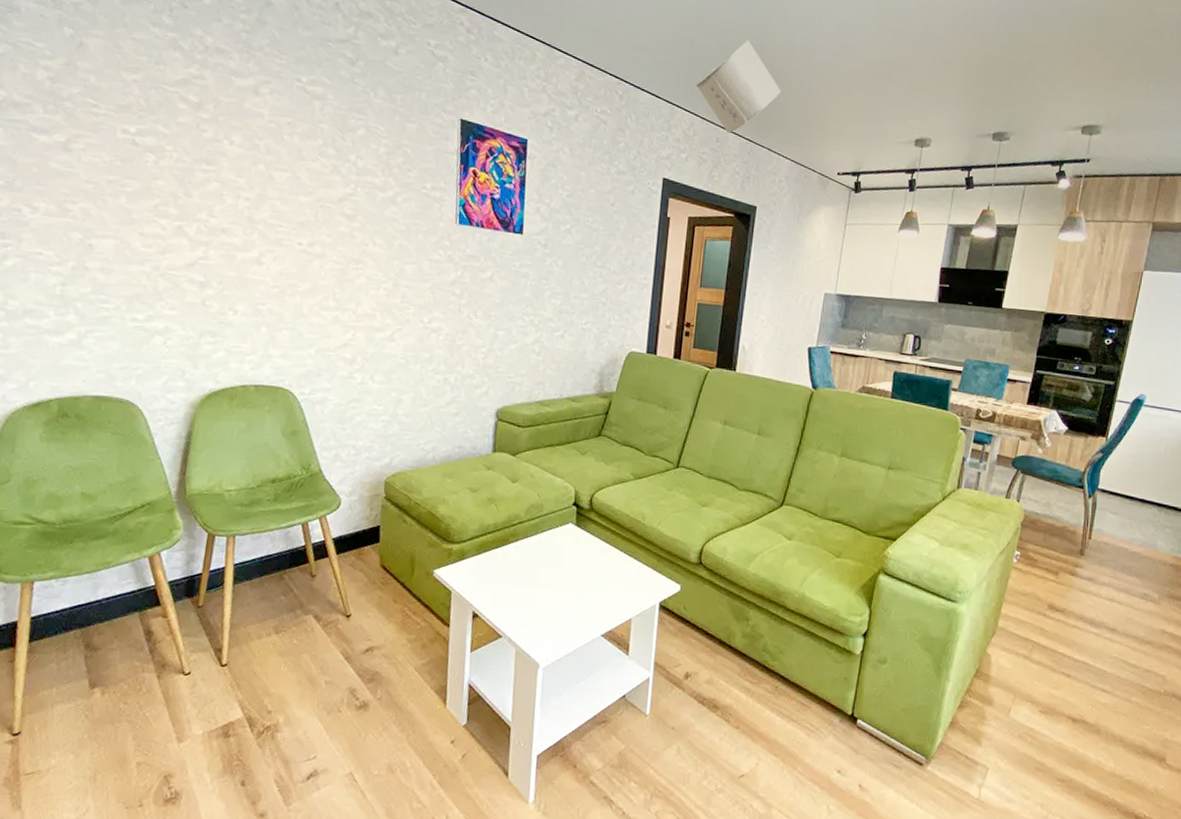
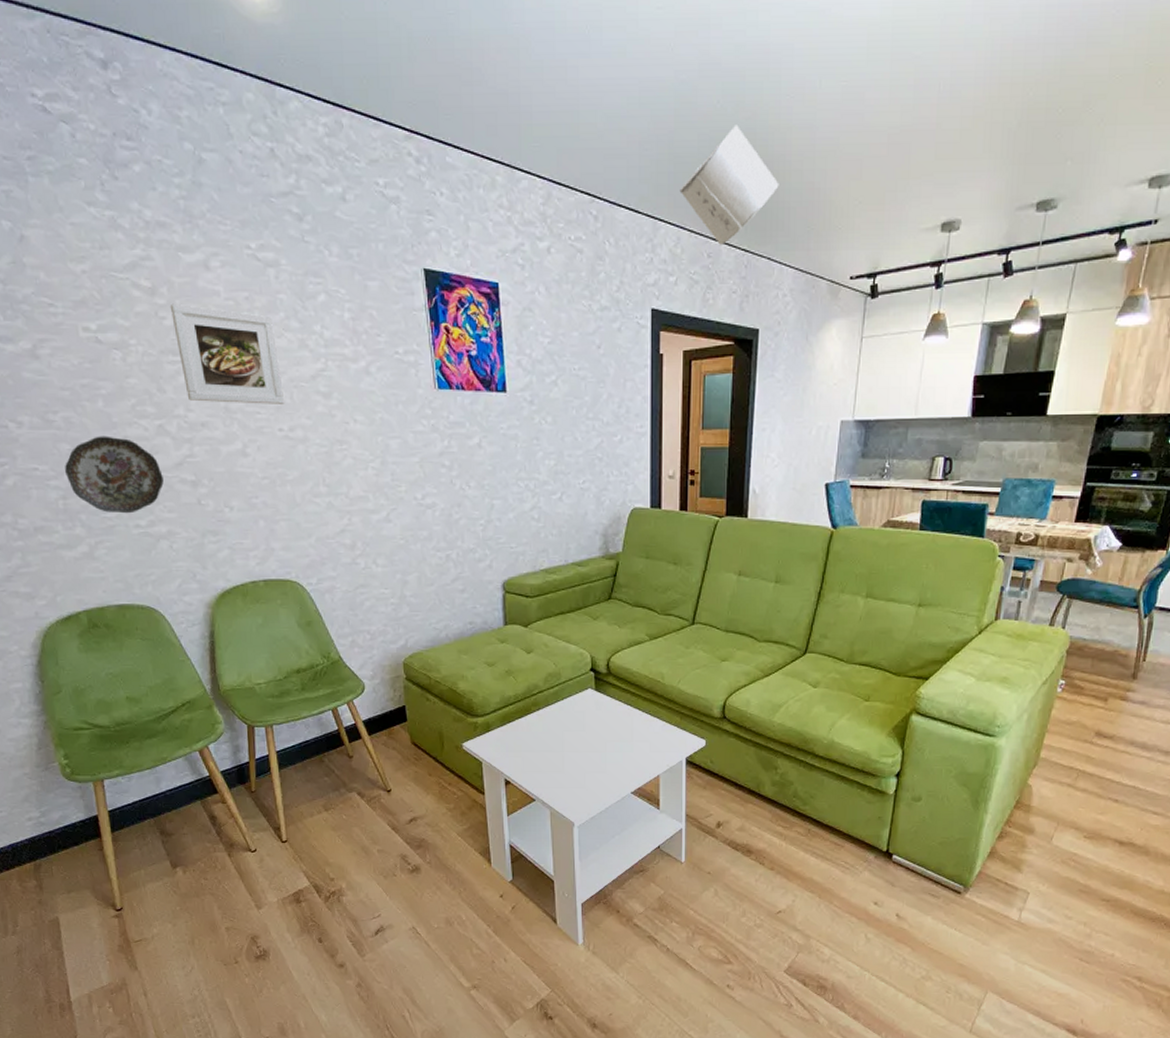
decorative plate: none [70,229,172,307] -> present [65,436,164,514]
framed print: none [212,119,311,221] -> present [170,303,285,404]

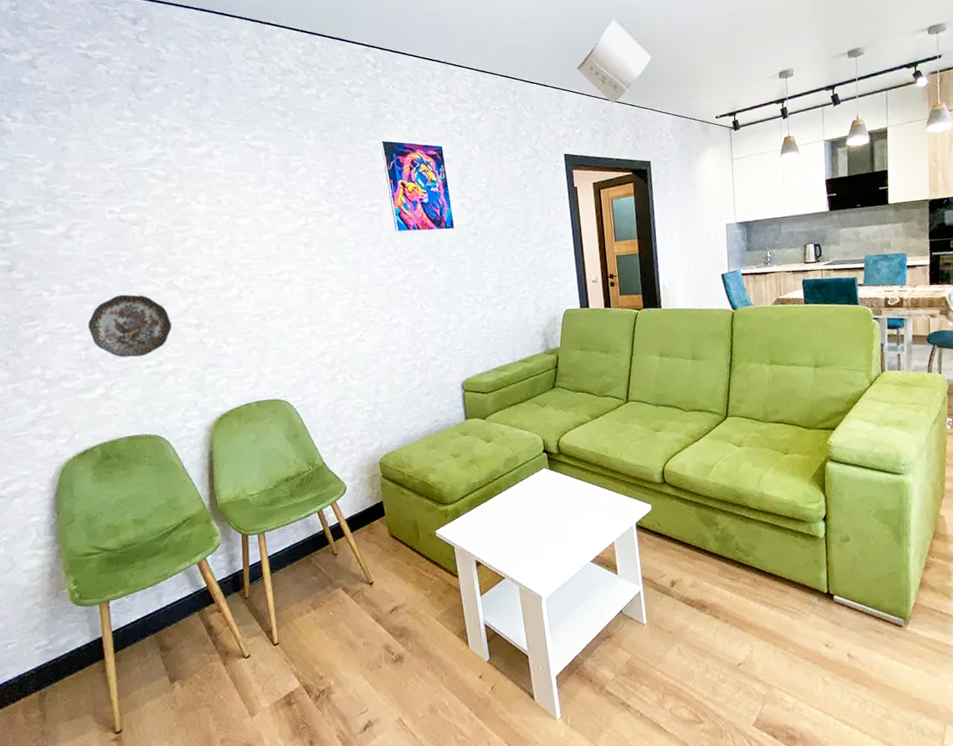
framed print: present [170,303,285,404] -> none [180,186,274,260]

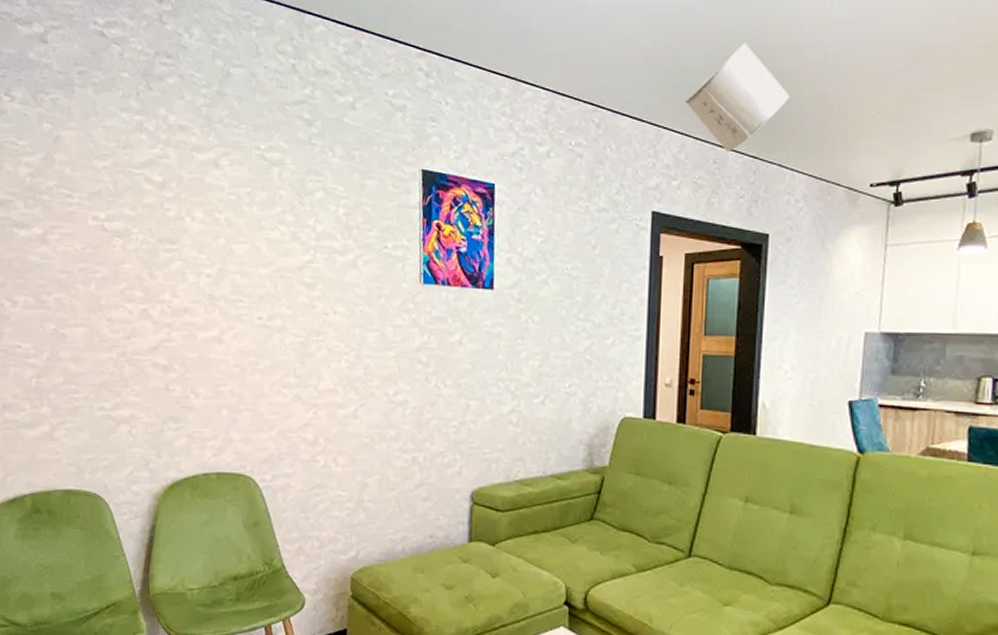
decorative plate: present [88,294,172,358] -> none [45,317,137,395]

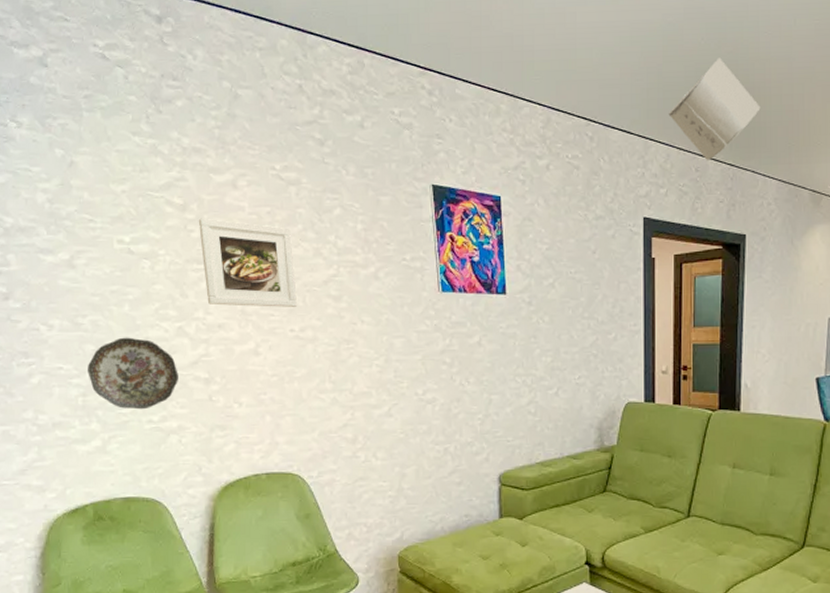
decorative plate: none [45,317,137,395] -> present [88,337,178,410]
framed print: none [175,197,270,293] -> present [198,218,298,307]

